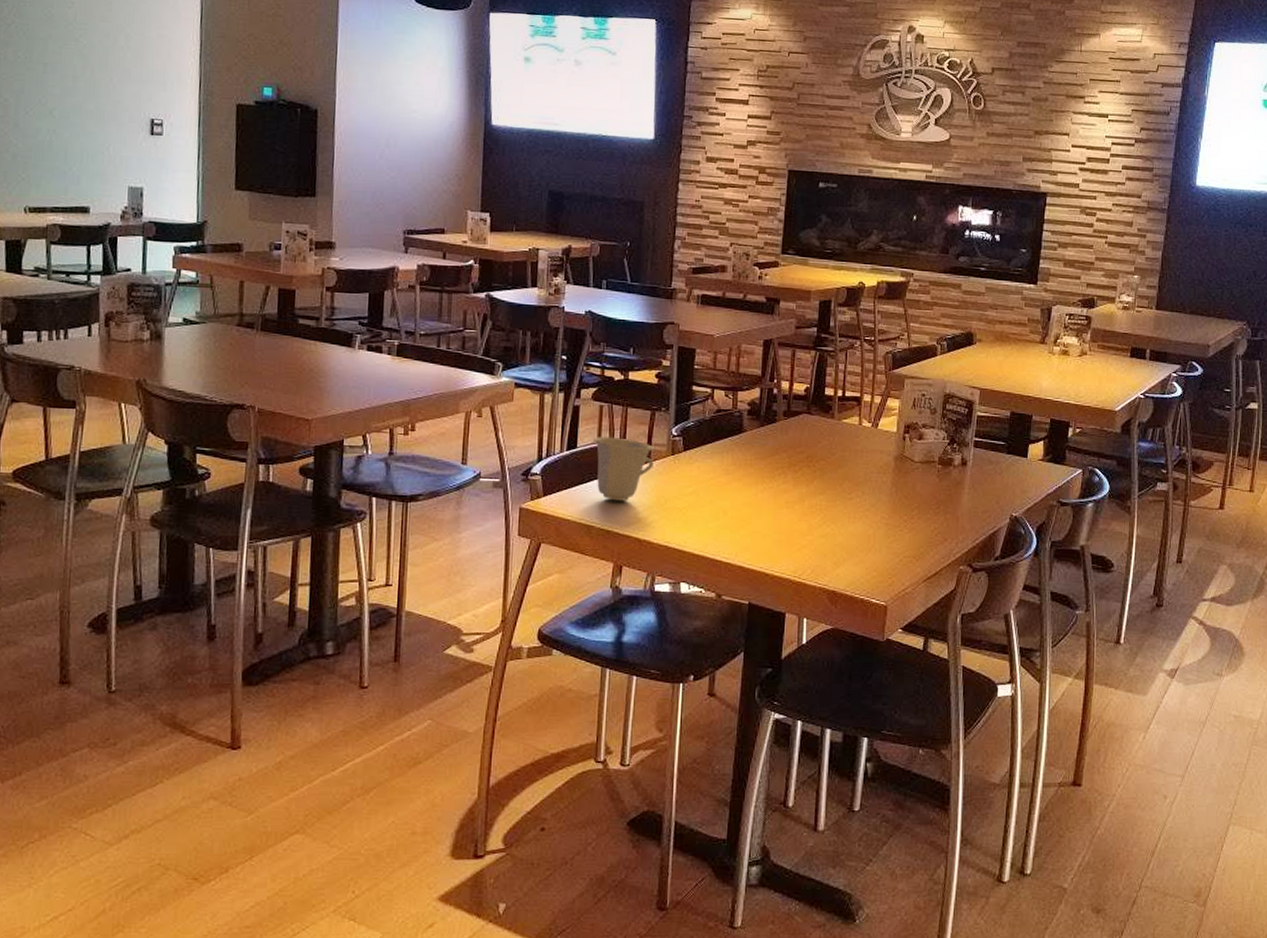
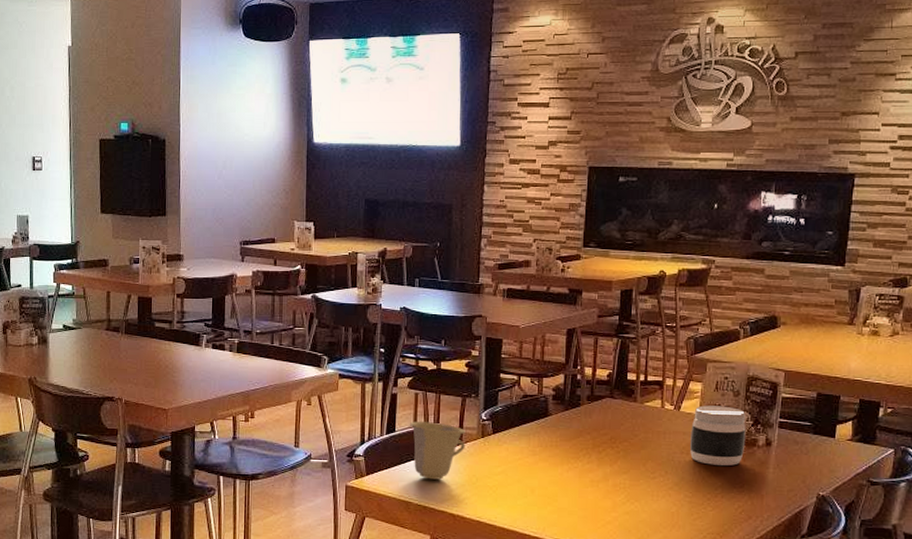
jar: none [887,423,942,486] -> present [690,405,746,466]

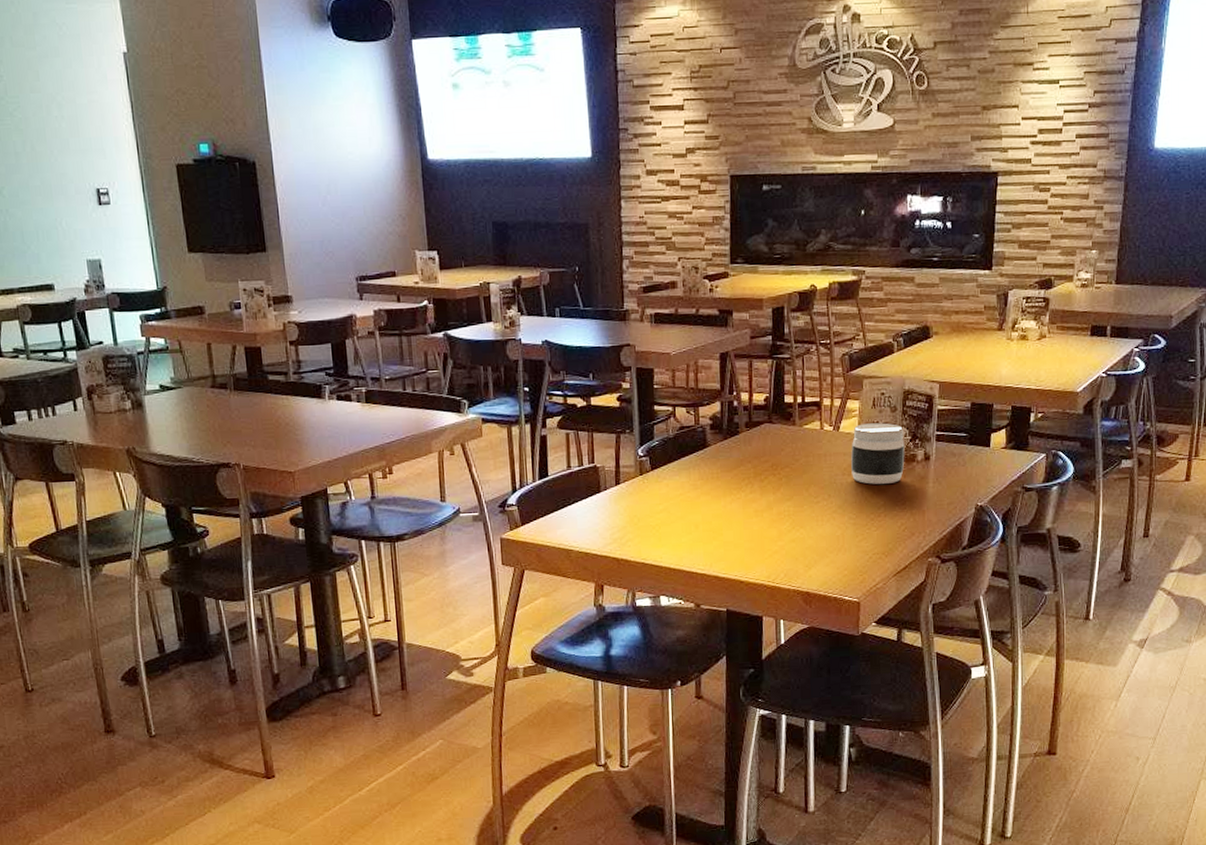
cup: present [410,421,465,480] -> none [563,463,624,524]

